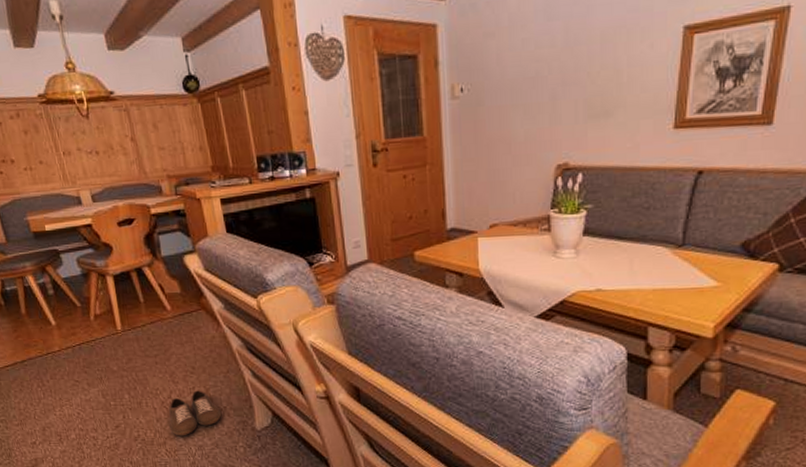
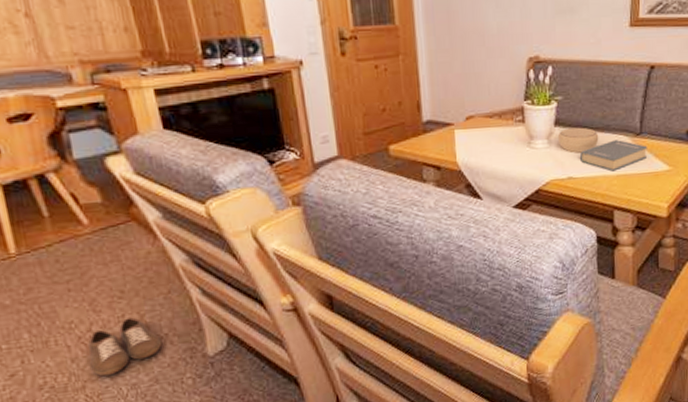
bowl: none [586,237,633,264] -> present [557,127,599,153]
book: none [611,251,691,285] -> present [580,140,648,172]

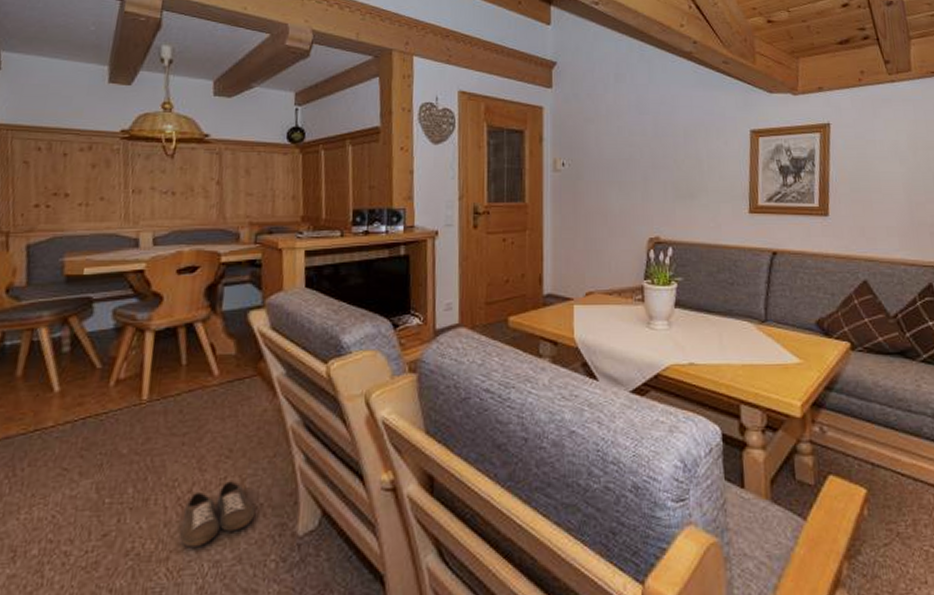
bowl: present [557,127,599,153] -> none [678,310,722,337]
book: present [580,140,648,172] -> none [702,326,774,360]

